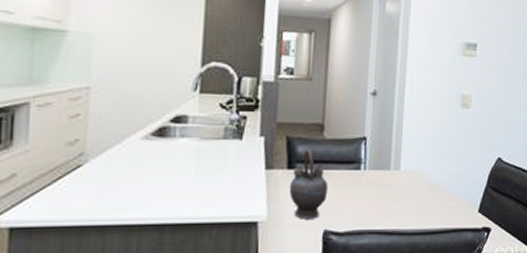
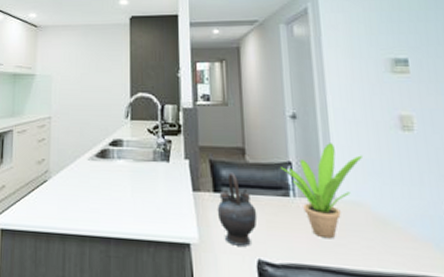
potted plant: none [356,119,427,206] -> present [281,143,362,239]

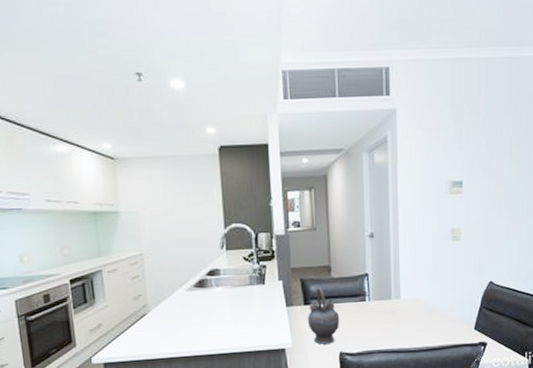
potted plant: present [281,143,362,239] -> none [360,255,422,329]

